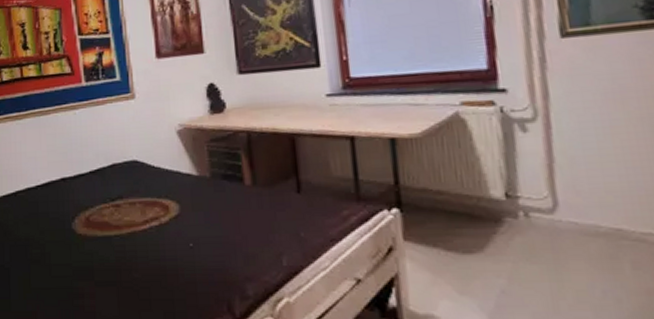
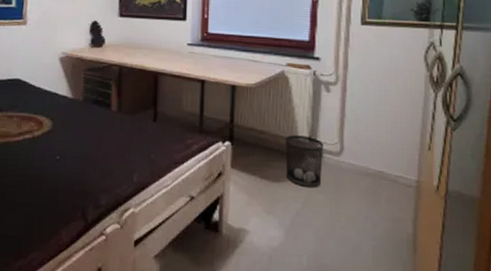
waste bin: none [471,191,532,258] -> present [284,135,324,188]

